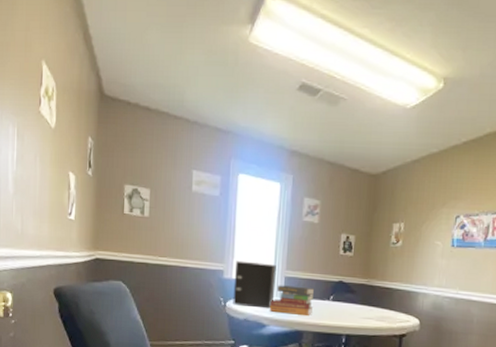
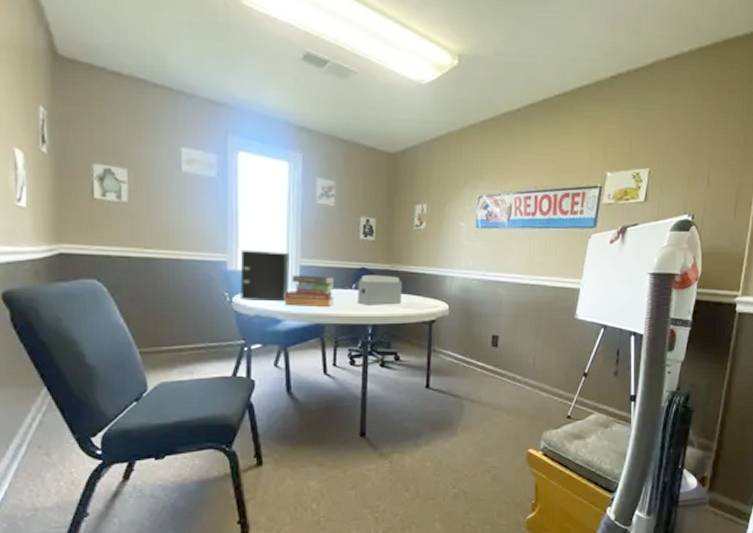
battery: none [334,287,377,317] -> present [358,274,403,305]

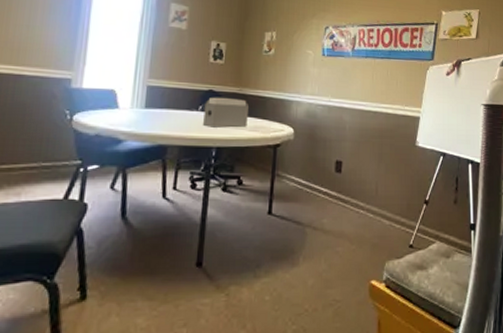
binder: present [240,249,290,302] -> none [81,68,137,122]
books: present [284,275,335,306] -> none [127,95,182,128]

